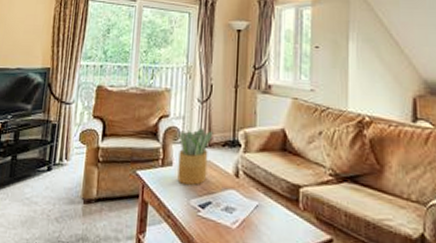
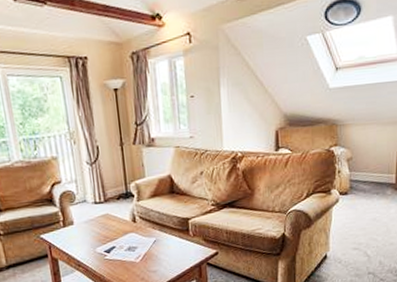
potted plant: present [177,127,213,185] -> none [75,186,108,238]

